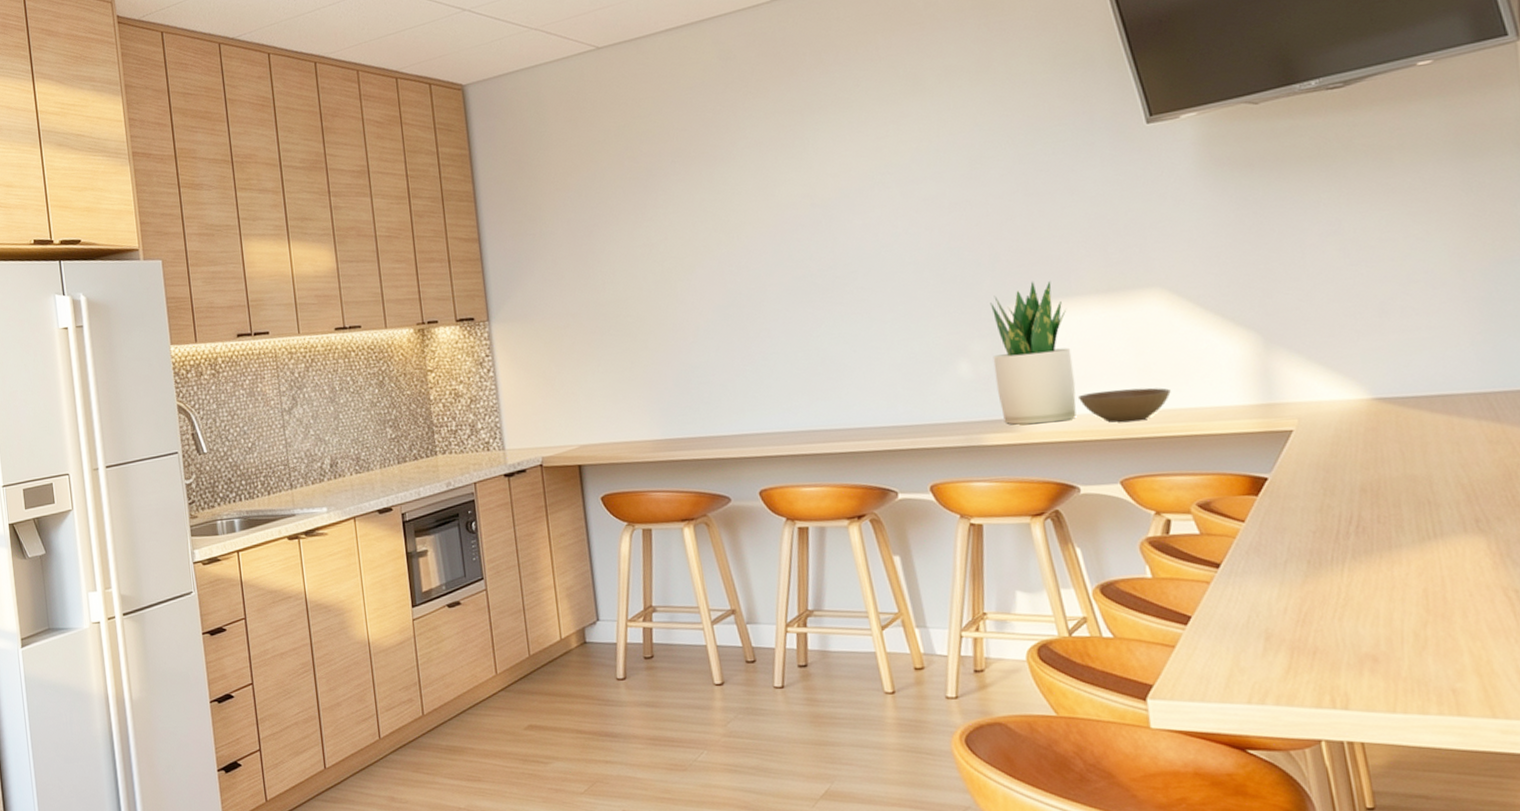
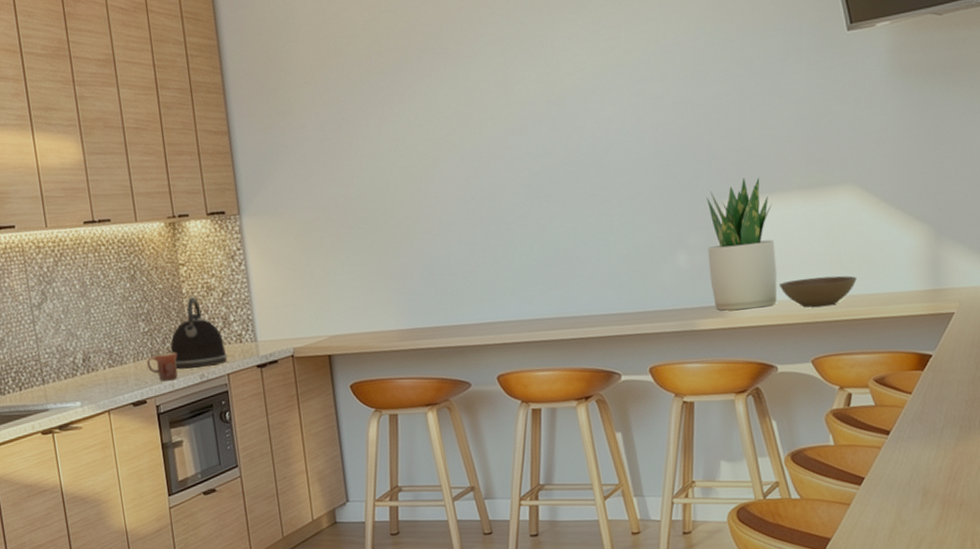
mug: none [393,459,425,489] -> present [147,352,179,382]
kettle: none [417,403,475,477] -> present [170,296,228,370]

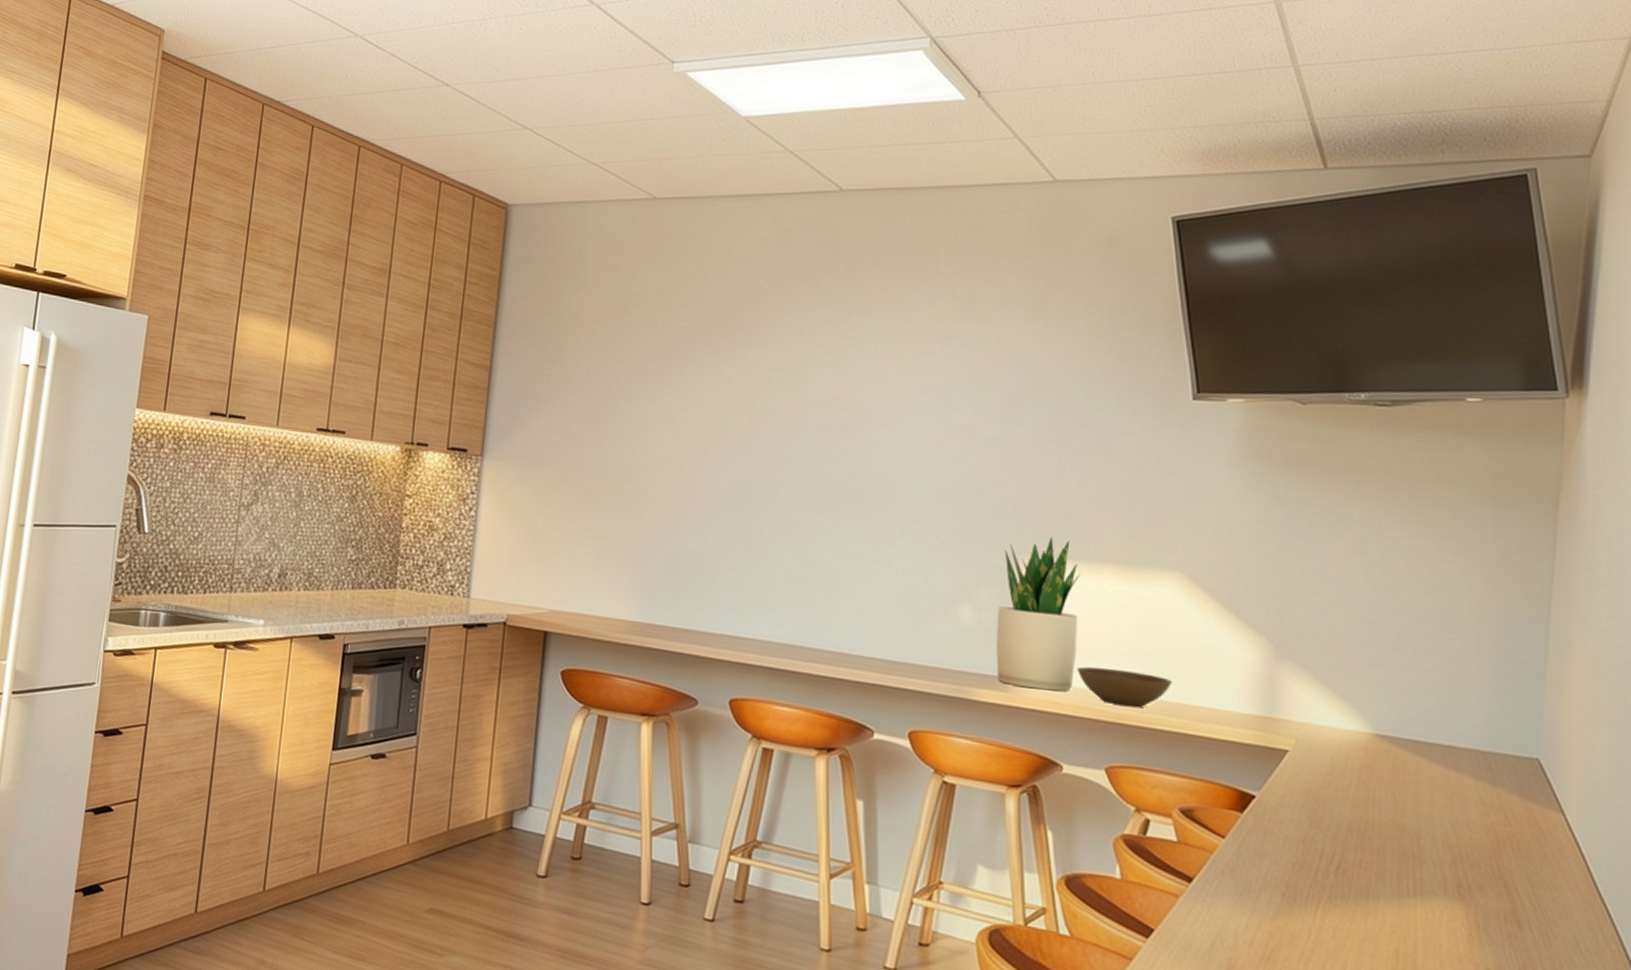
mug: present [147,352,179,382] -> none [345,587,380,620]
kettle: present [170,296,228,370] -> none [374,532,434,615]

